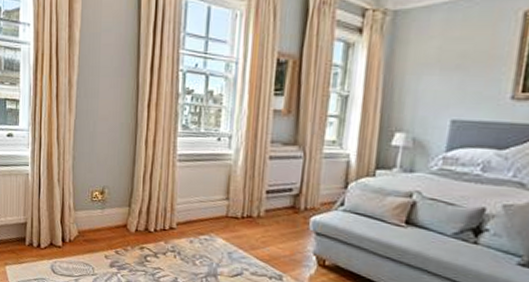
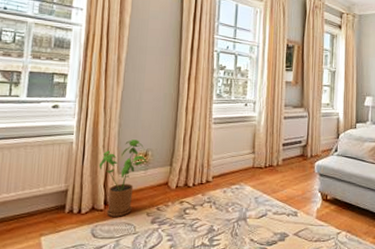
house plant: none [55,174,104,256] -> present [99,139,147,217]

